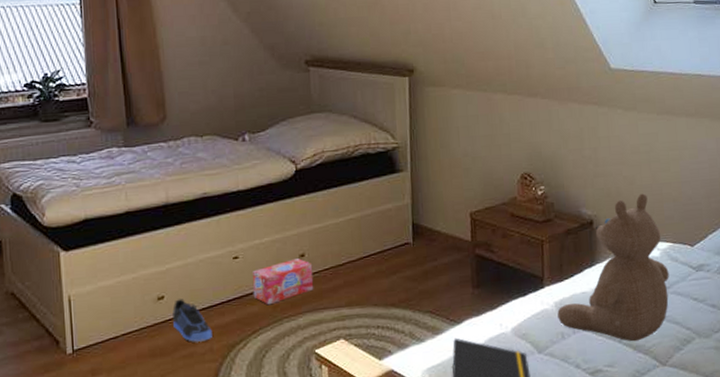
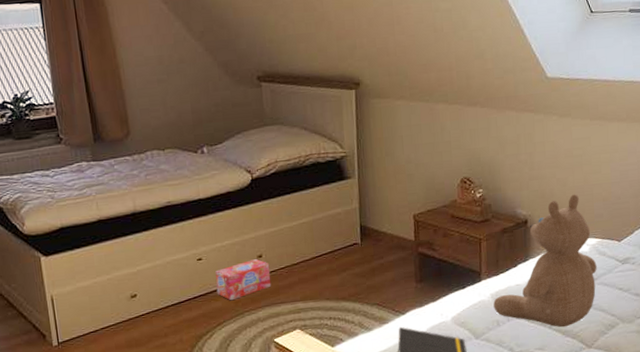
sneaker: present [172,299,212,342] -> none [145,296,182,334]

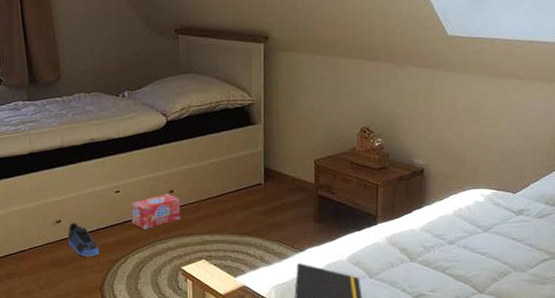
sneaker: none [145,296,182,334] -> present [68,223,99,257]
teddy bear: present [493,194,597,328] -> none [388,146,491,272]

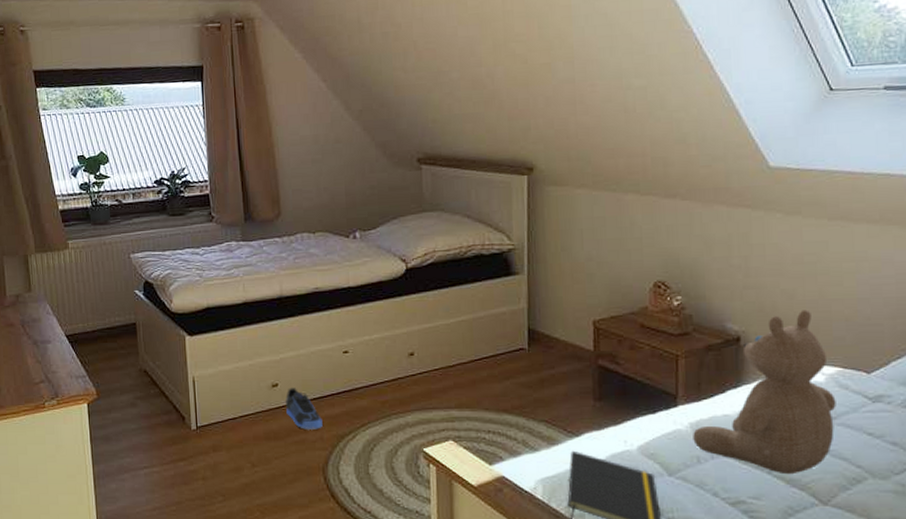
box: present [131,194,181,230] -> none [361,357,423,401]
teddy bear: none [388,146,491,272] -> present [693,309,836,475]

